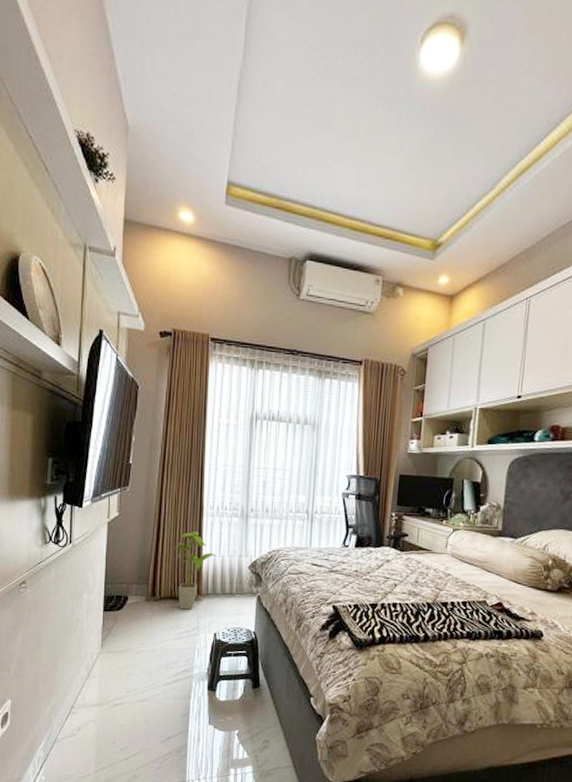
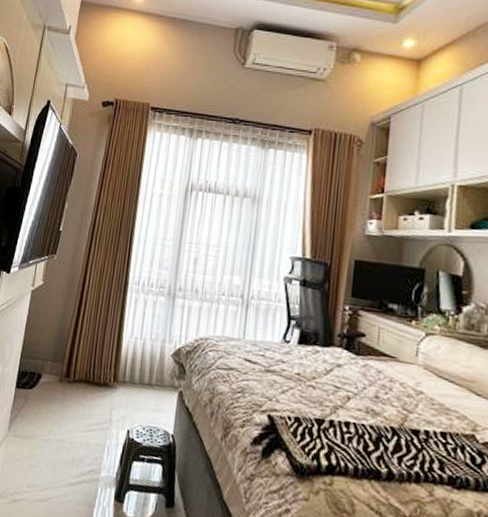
house plant: present [175,531,217,610] -> none [92,308,138,398]

